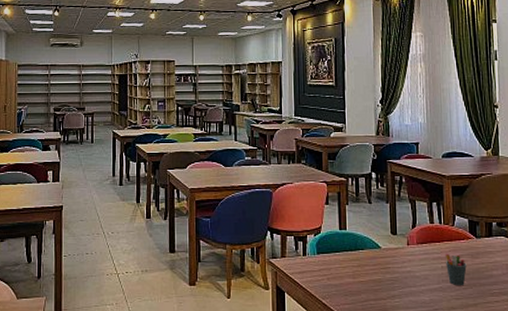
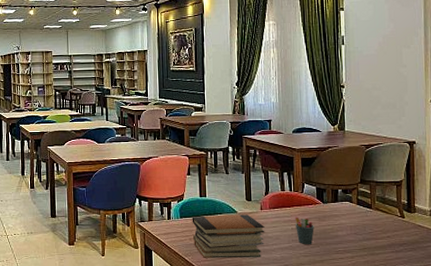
book stack: none [330,250,412,301] -> present [192,214,265,258]

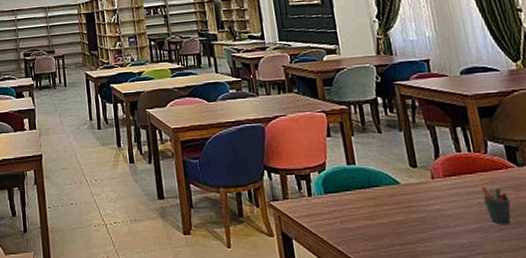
book stack: present [192,214,265,258] -> none [339,186,444,247]

